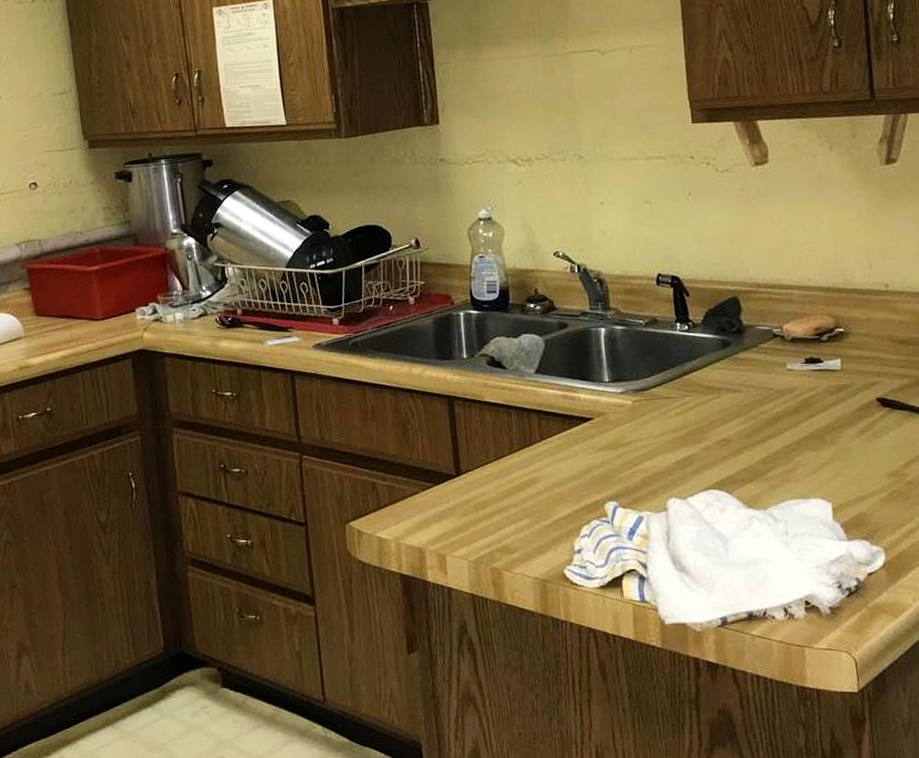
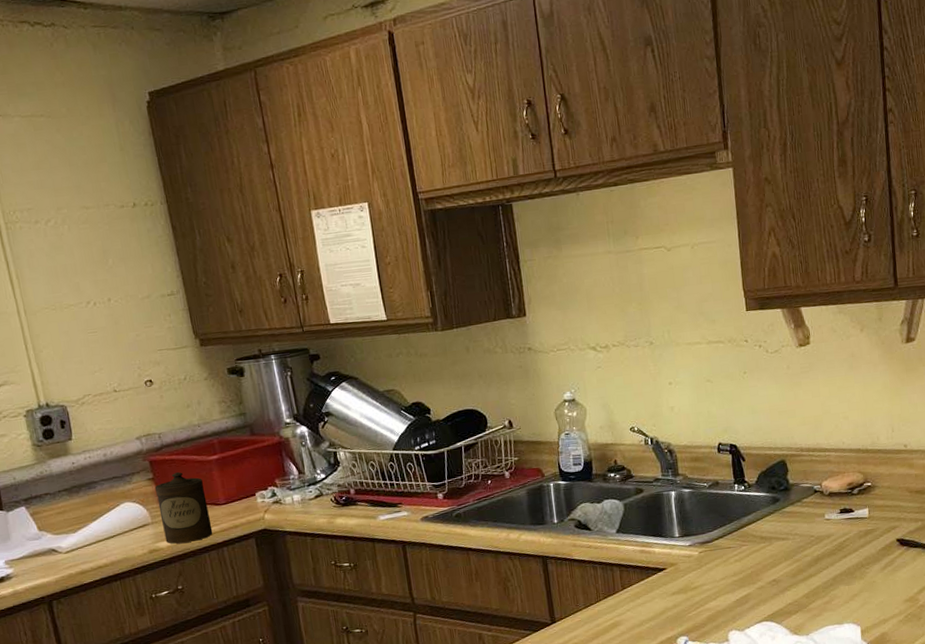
canister: none [30,282,88,361] -> present [155,472,213,544]

